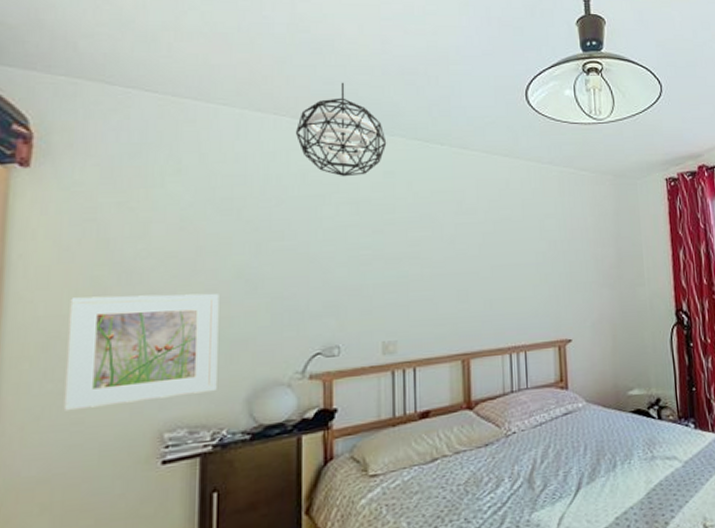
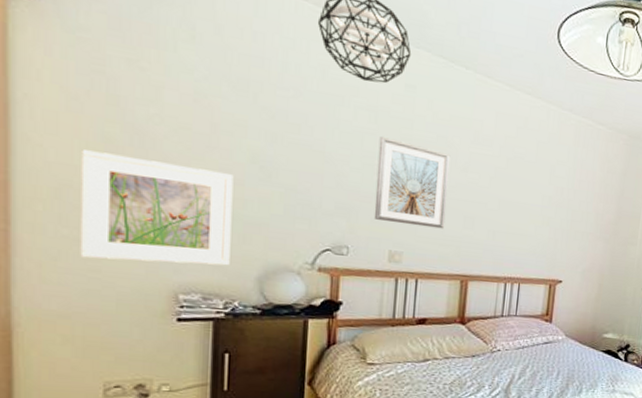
picture frame: none [362,226,438,312] -> present [373,137,451,229]

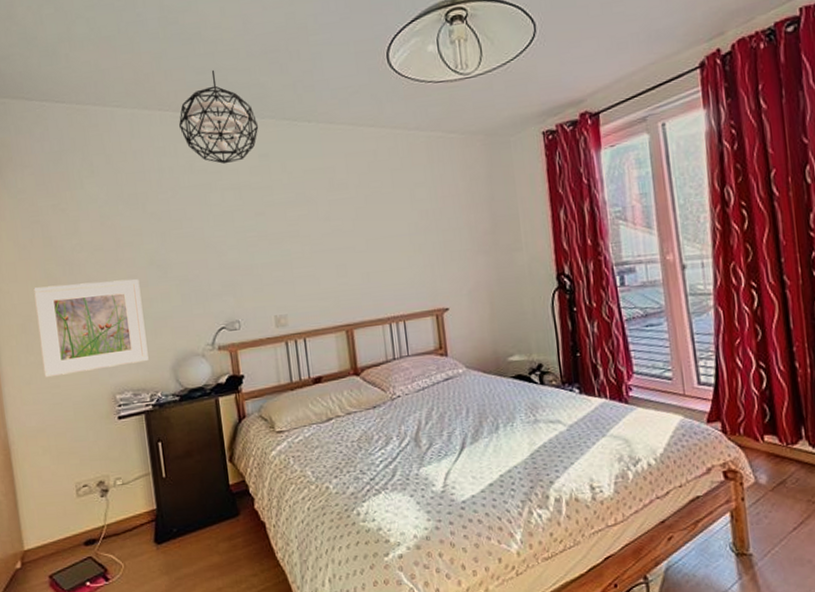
picture frame: present [373,137,451,229] -> none [246,208,320,289]

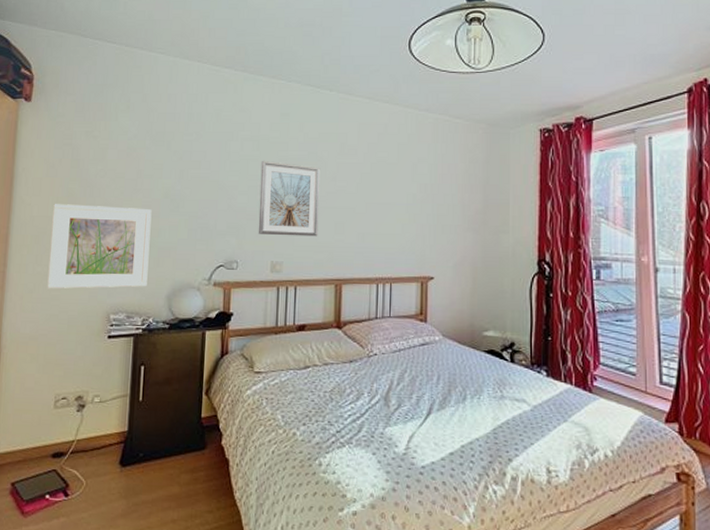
pendant light: present [178,69,259,165] -> none [213,33,285,117]
picture frame: none [246,208,320,289] -> present [258,161,321,237]

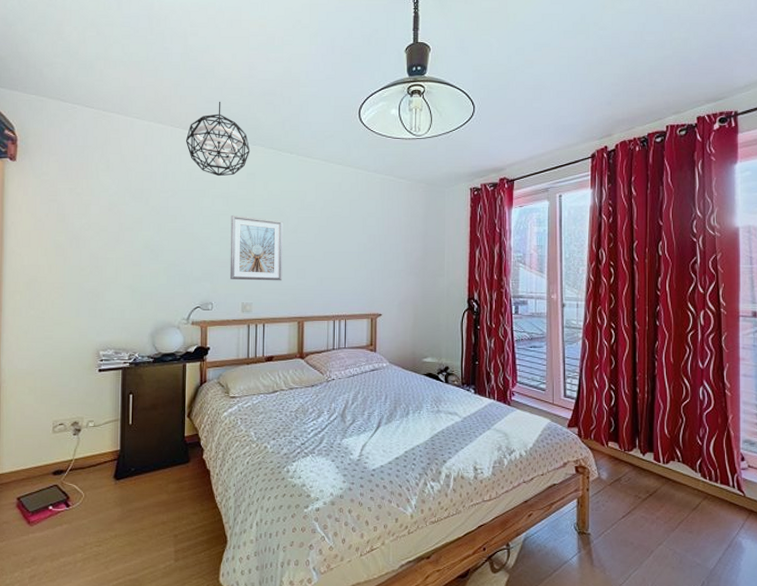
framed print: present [47,204,152,289] -> none [40,254,134,330]
pendant light: none [213,33,285,117] -> present [185,101,250,177]

